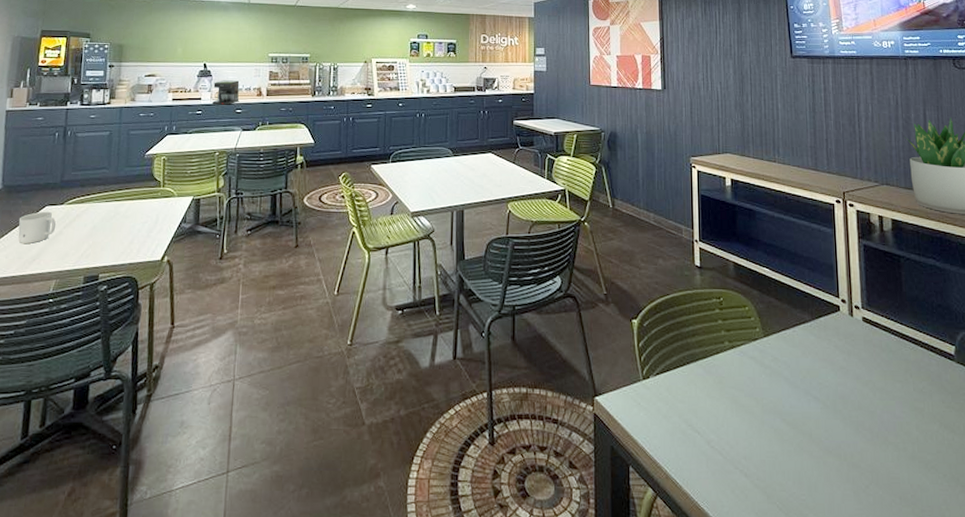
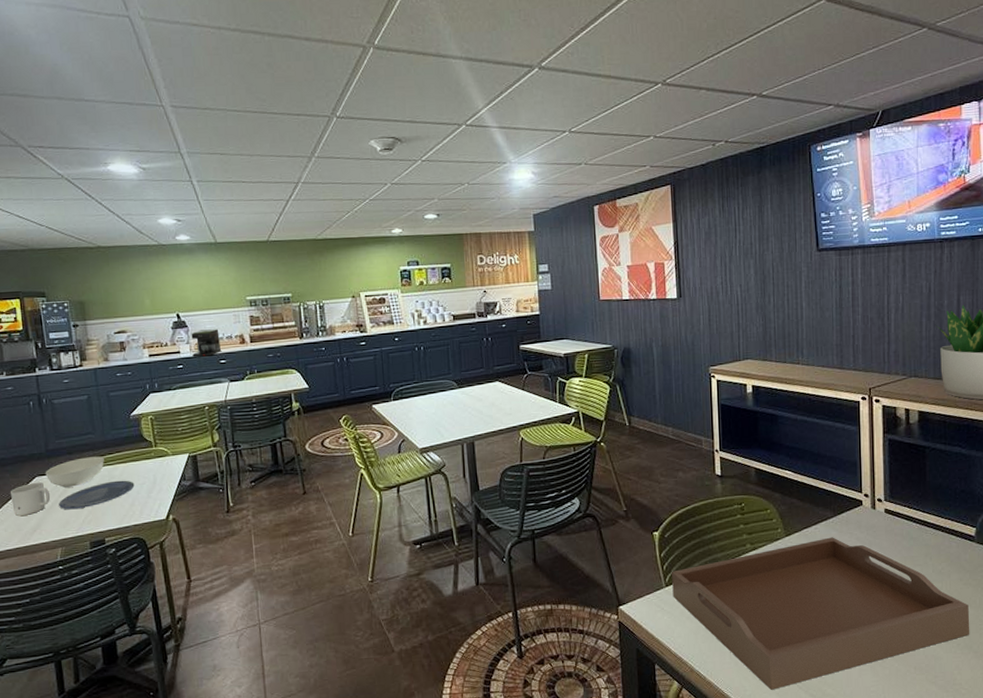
bowl: none [55,191,113,219] -> present [45,456,105,488]
plate: none [62,217,137,242] -> present [59,480,135,510]
serving tray: none [649,342,956,508] -> present [672,537,970,690]

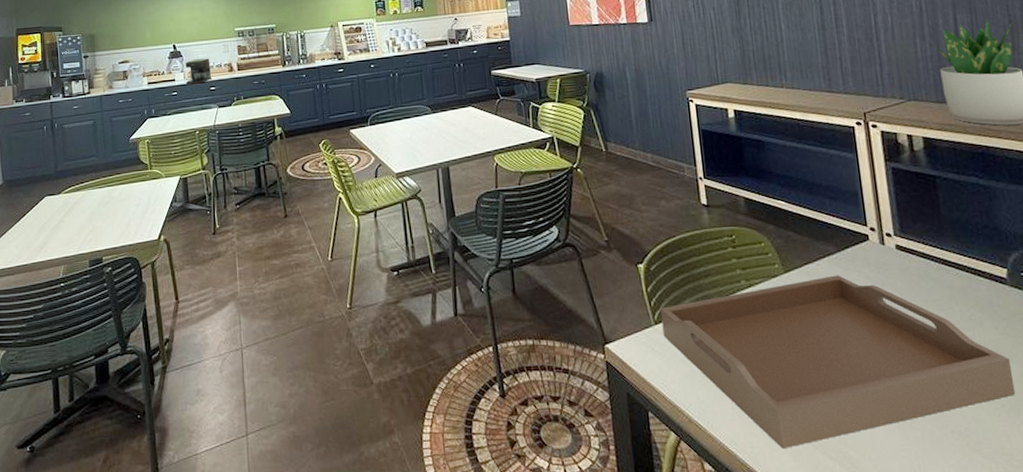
mug: present [10,482,51,517] -> none [22,201,57,234]
bowl: present [45,456,105,488] -> none [53,178,105,207]
plate: present [59,480,135,510] -> none [64,201,131,229]

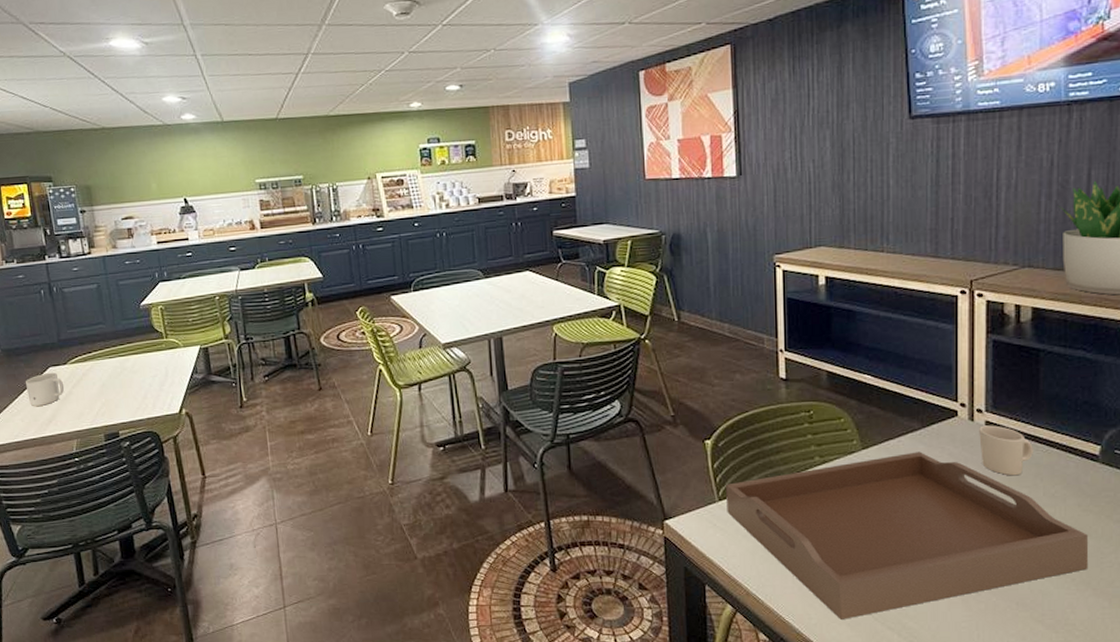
mug: none [22,201,57,234] -> present [25,372,65,407]
coffee maker: present [185,58,212,85] -> none [199,214,231,244]
mug: none [890,249,945,299] -> present [979,425,1033,476]

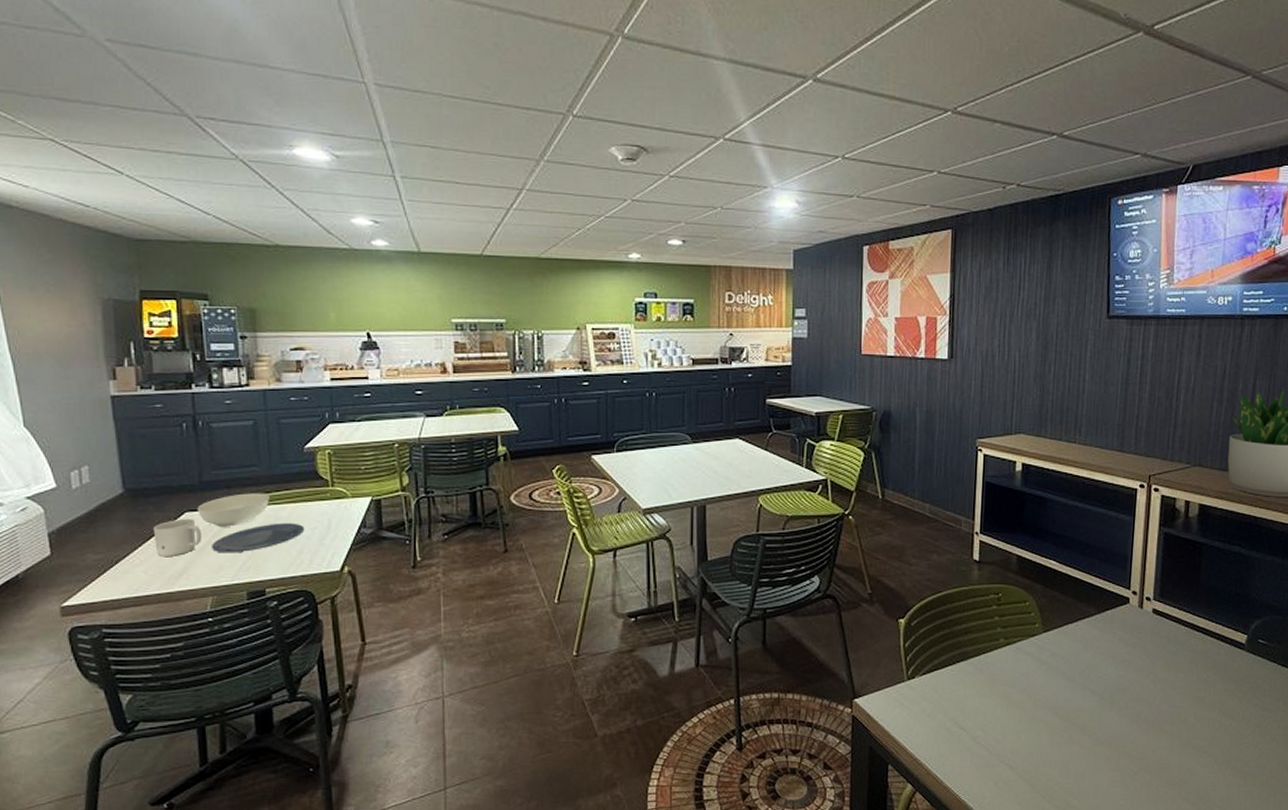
bowl: none [58,347,116,378] -> present [197,493,270,527]
plate: none [72,372,147,401] -> present [212,523,305,553]
serving tray: present [726,451,1089,619] -> none [914,636,1231,798]
mug: present [979,425,1033,476] -> none [1146,613,1191,661]

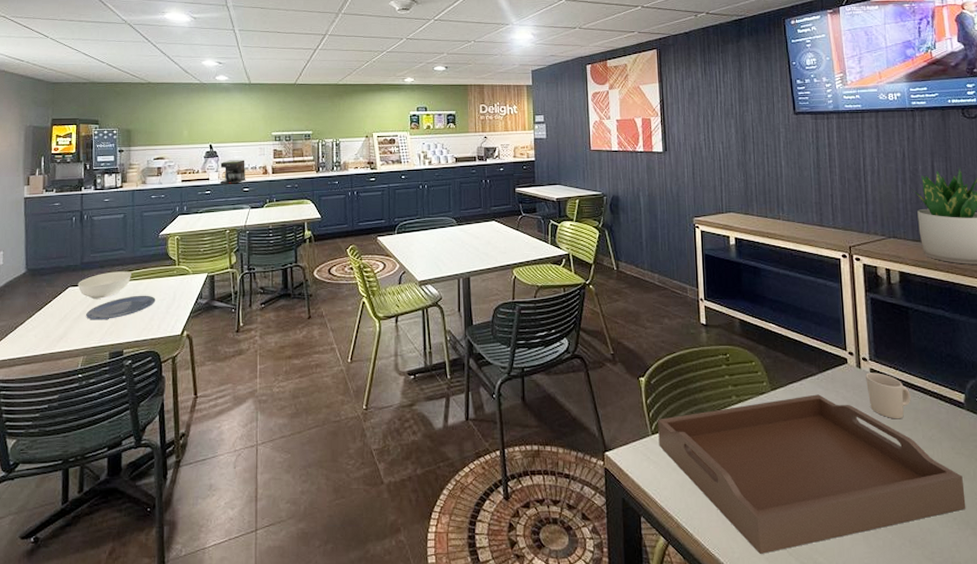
mug: present [152,518,203,558] -> none [44,292,80,324]
coffee maker: none [383,353,418,385] -> present [220,160,246,184]
serving tray: none [914,636,1231,798] -> present [658,394,966,554]
mug: none [1146,613,1191,661] -> present [865,372,911,419]

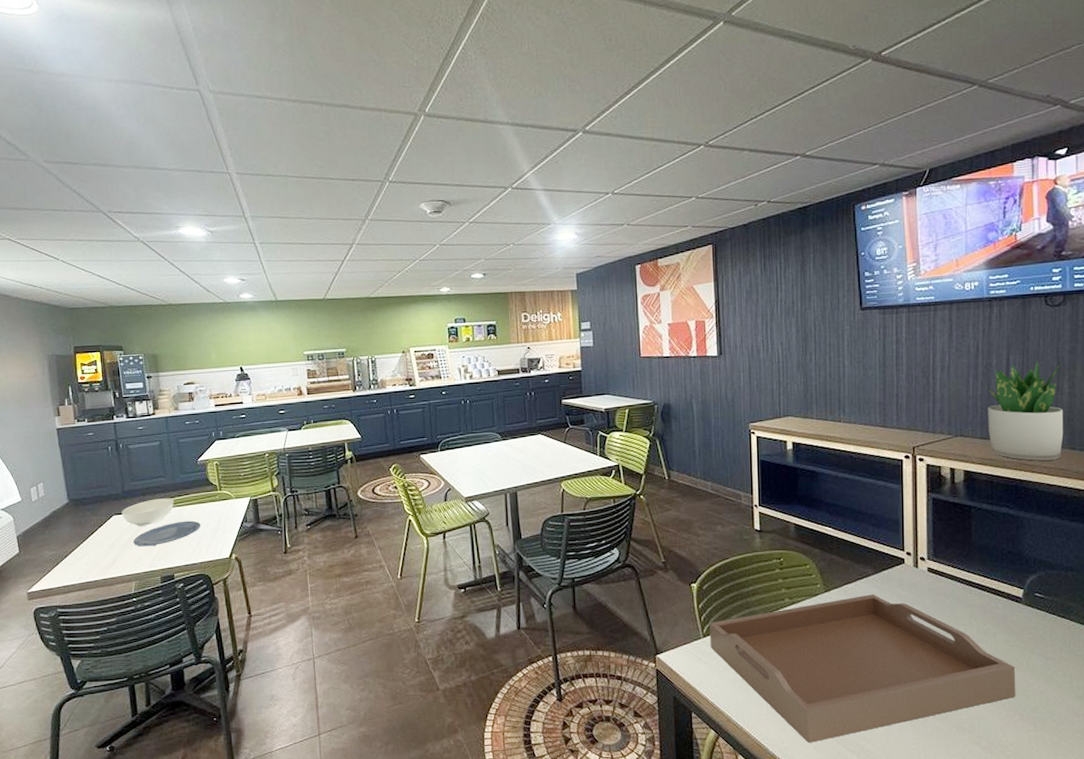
coffee maker: present [220,160,246,184] -> none [253,381,281,408]
mug: present [865,372,911,419] -> none [923,571,968,616]

